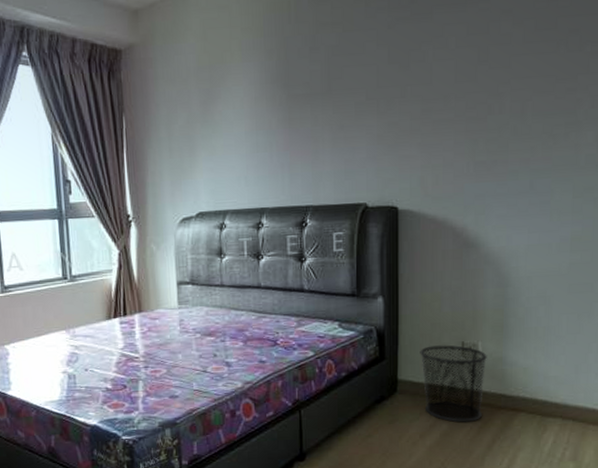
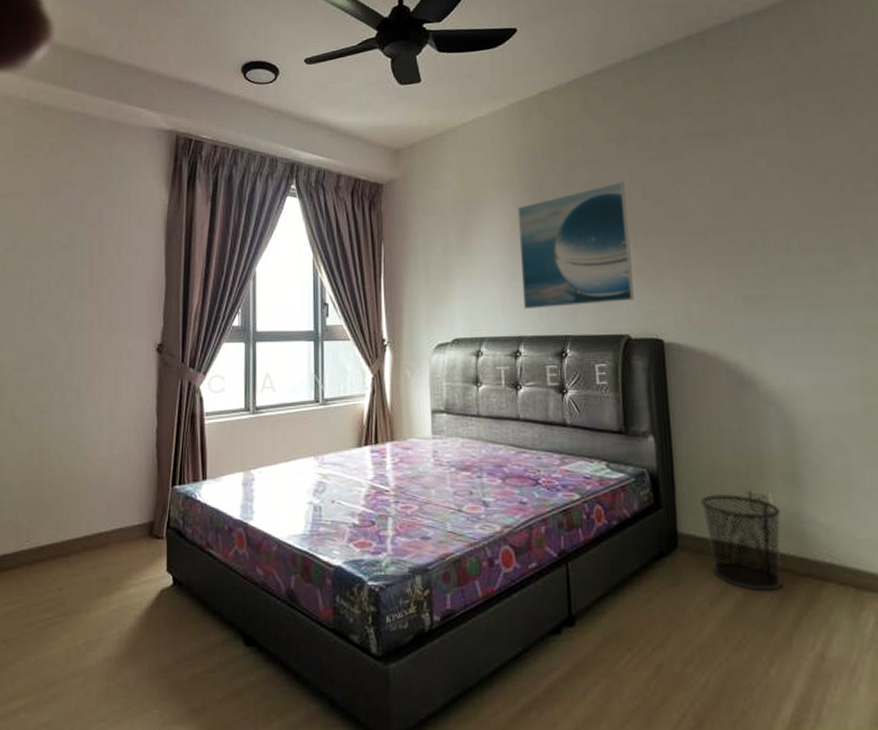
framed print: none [262,44,373,181] -> present [517,181,634,310]

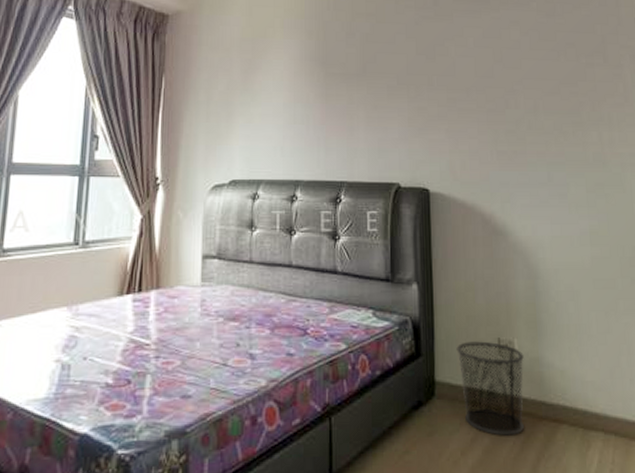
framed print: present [517,181,634,310] -> none [302,35,405,154]

